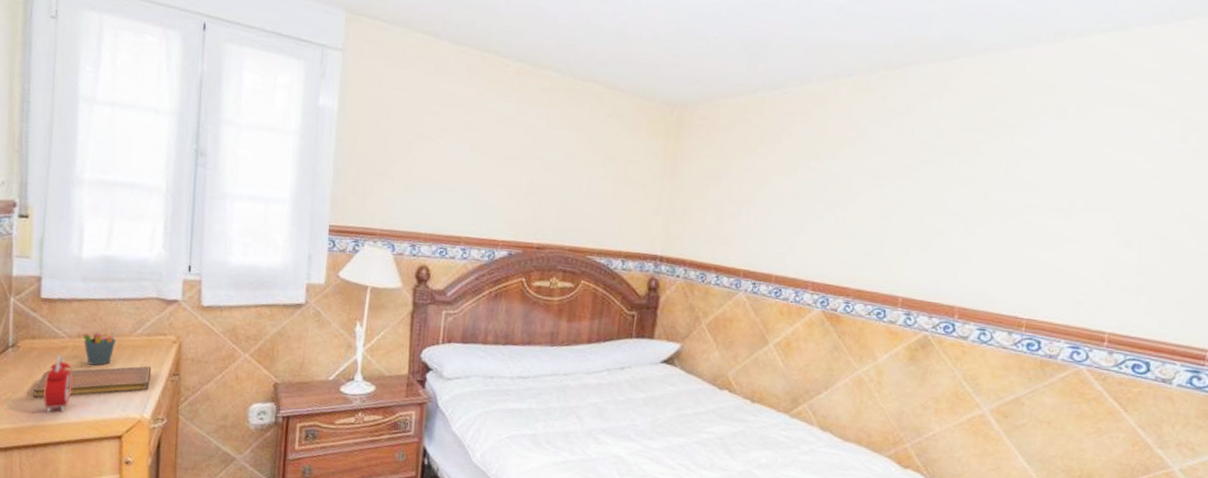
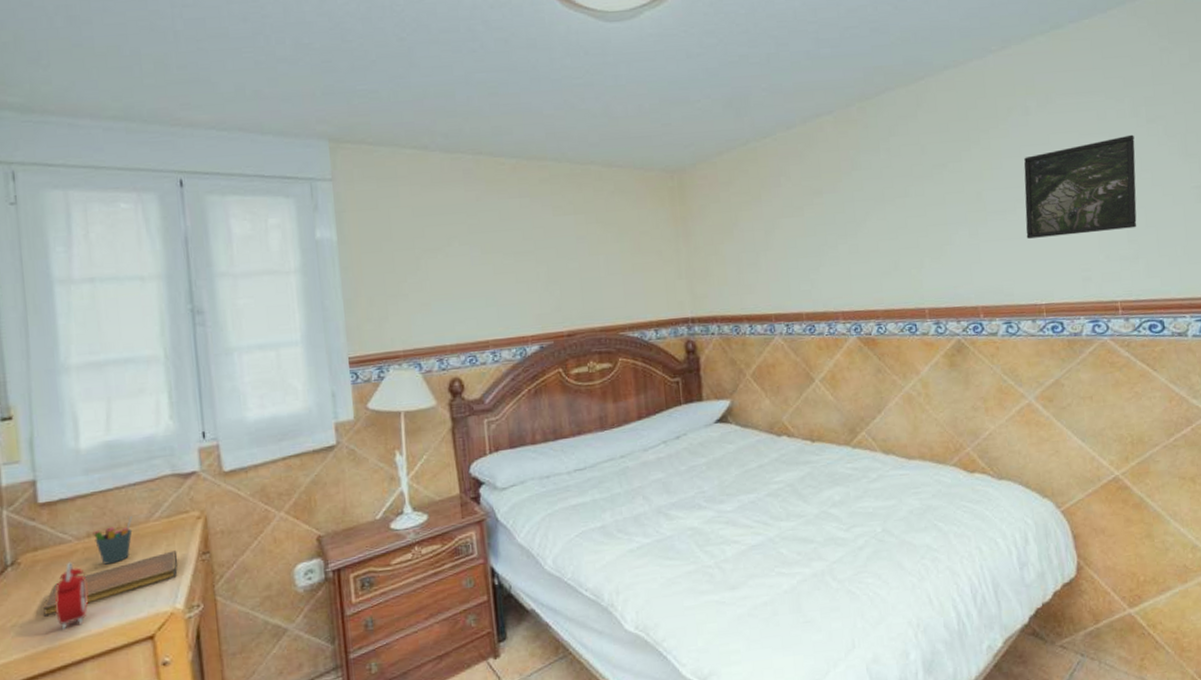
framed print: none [1025,160,1175,261] -> present [1024,134,1137,239]

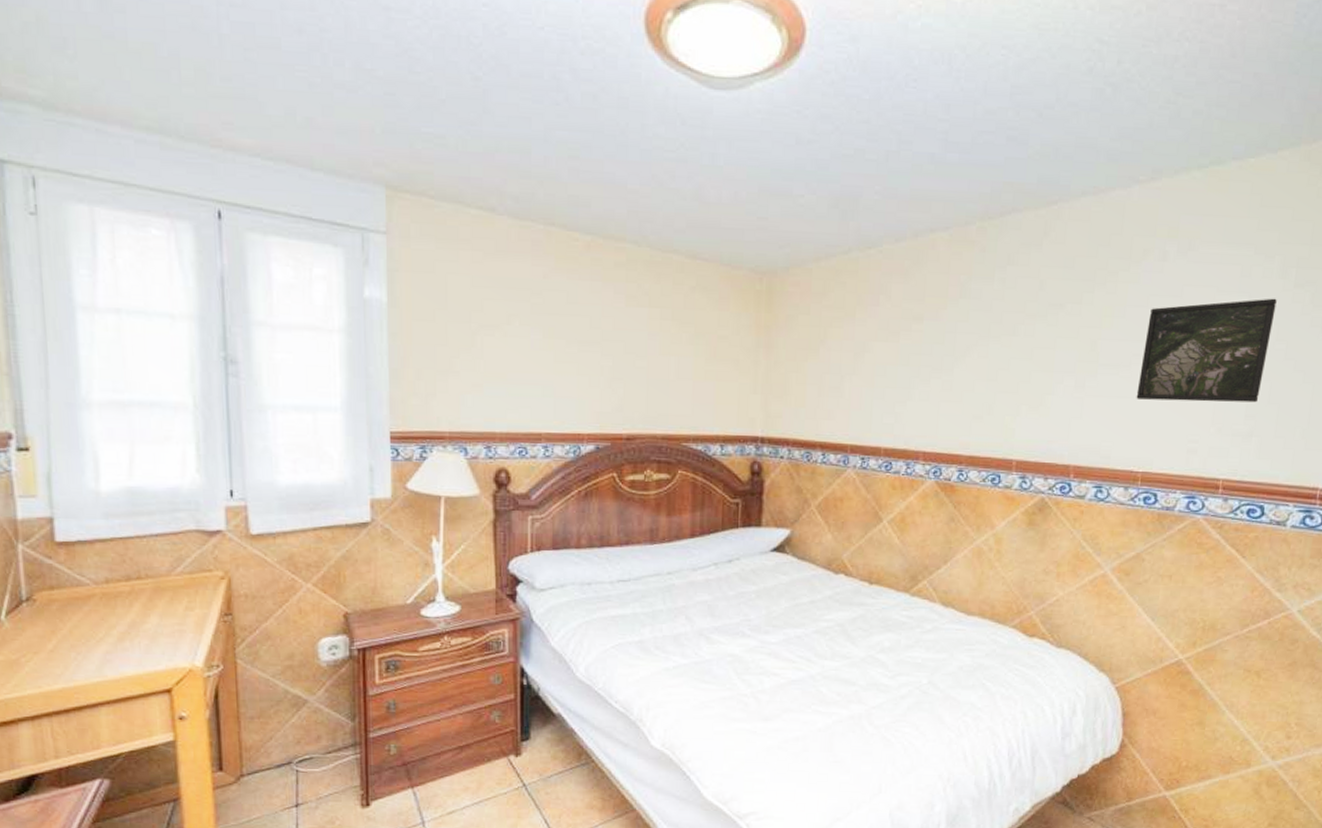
notebook: present [43,550,178,617] -> none [59,608,199,657]
alarm clock: present [55,561,88,630] -> none [71,605,105,672]
pen holder: present [93,516,133,565] -> none [111,568,154,613]

